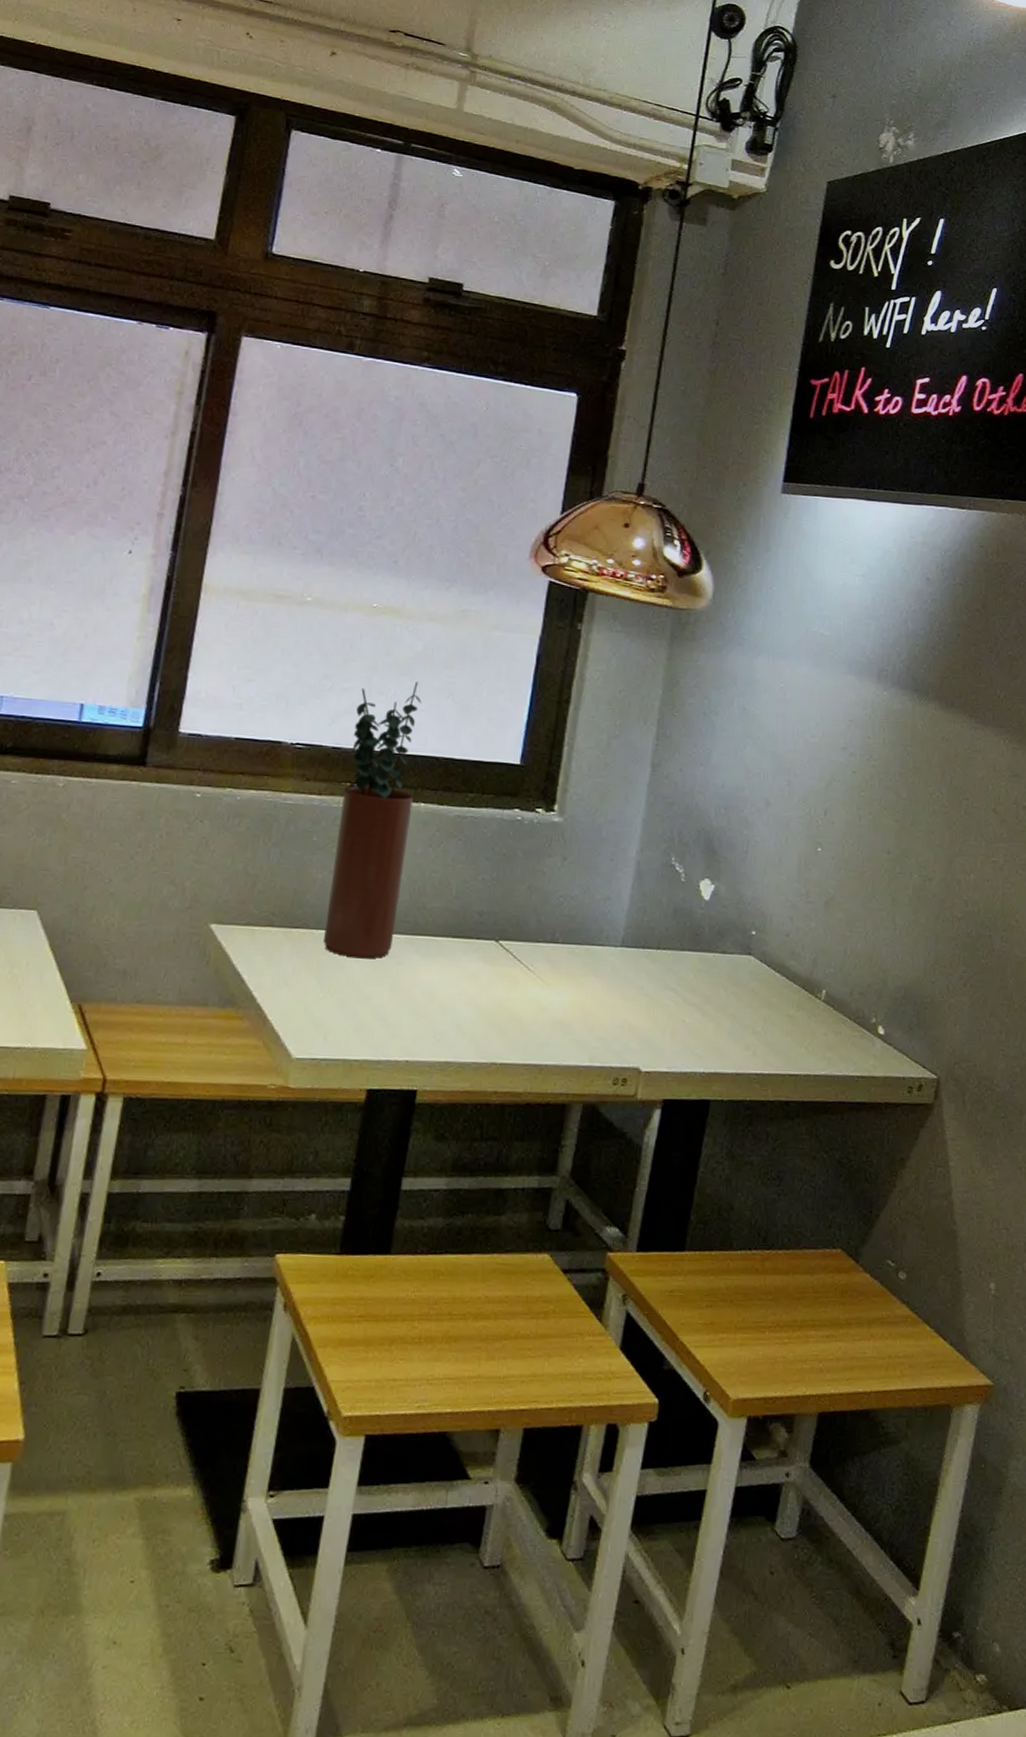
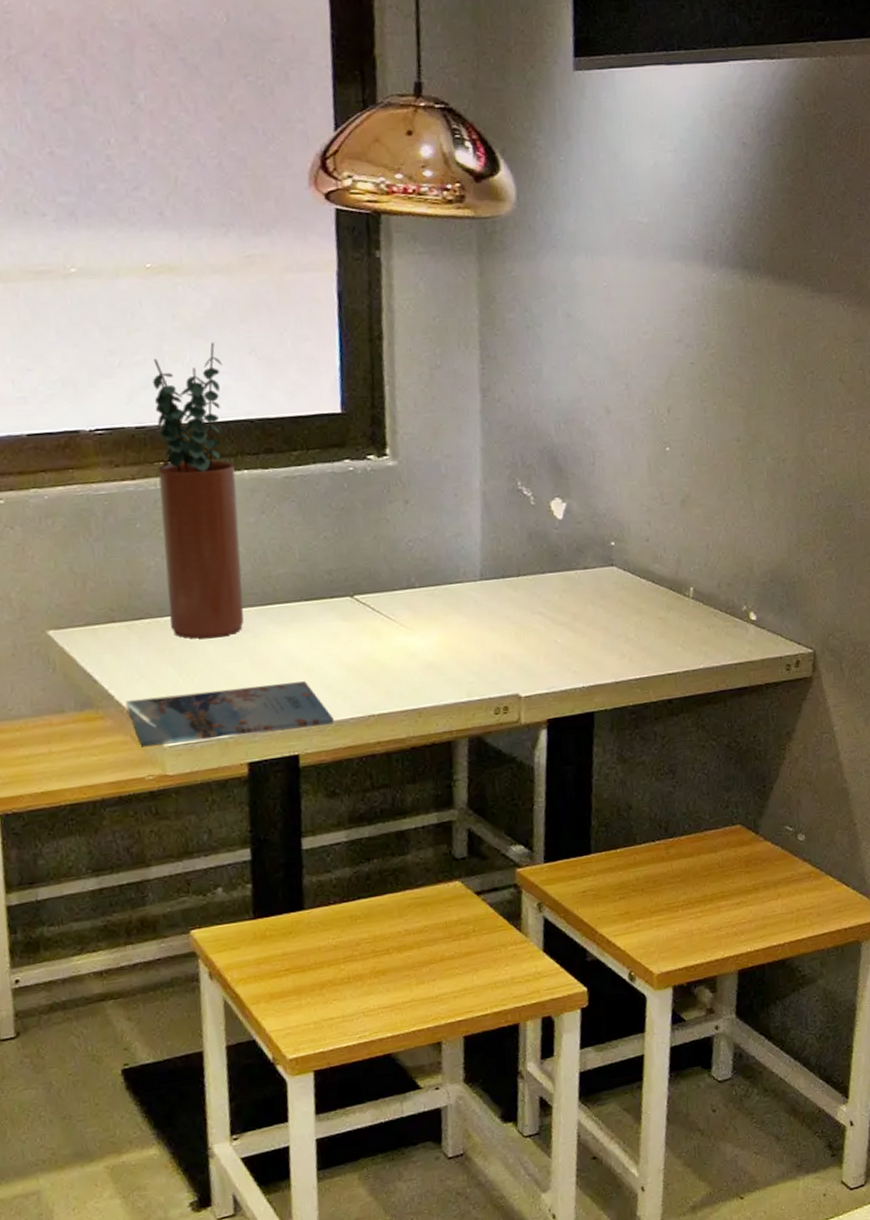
magazine: none [265,1005,457,1065] -> present [125,681,334,747]

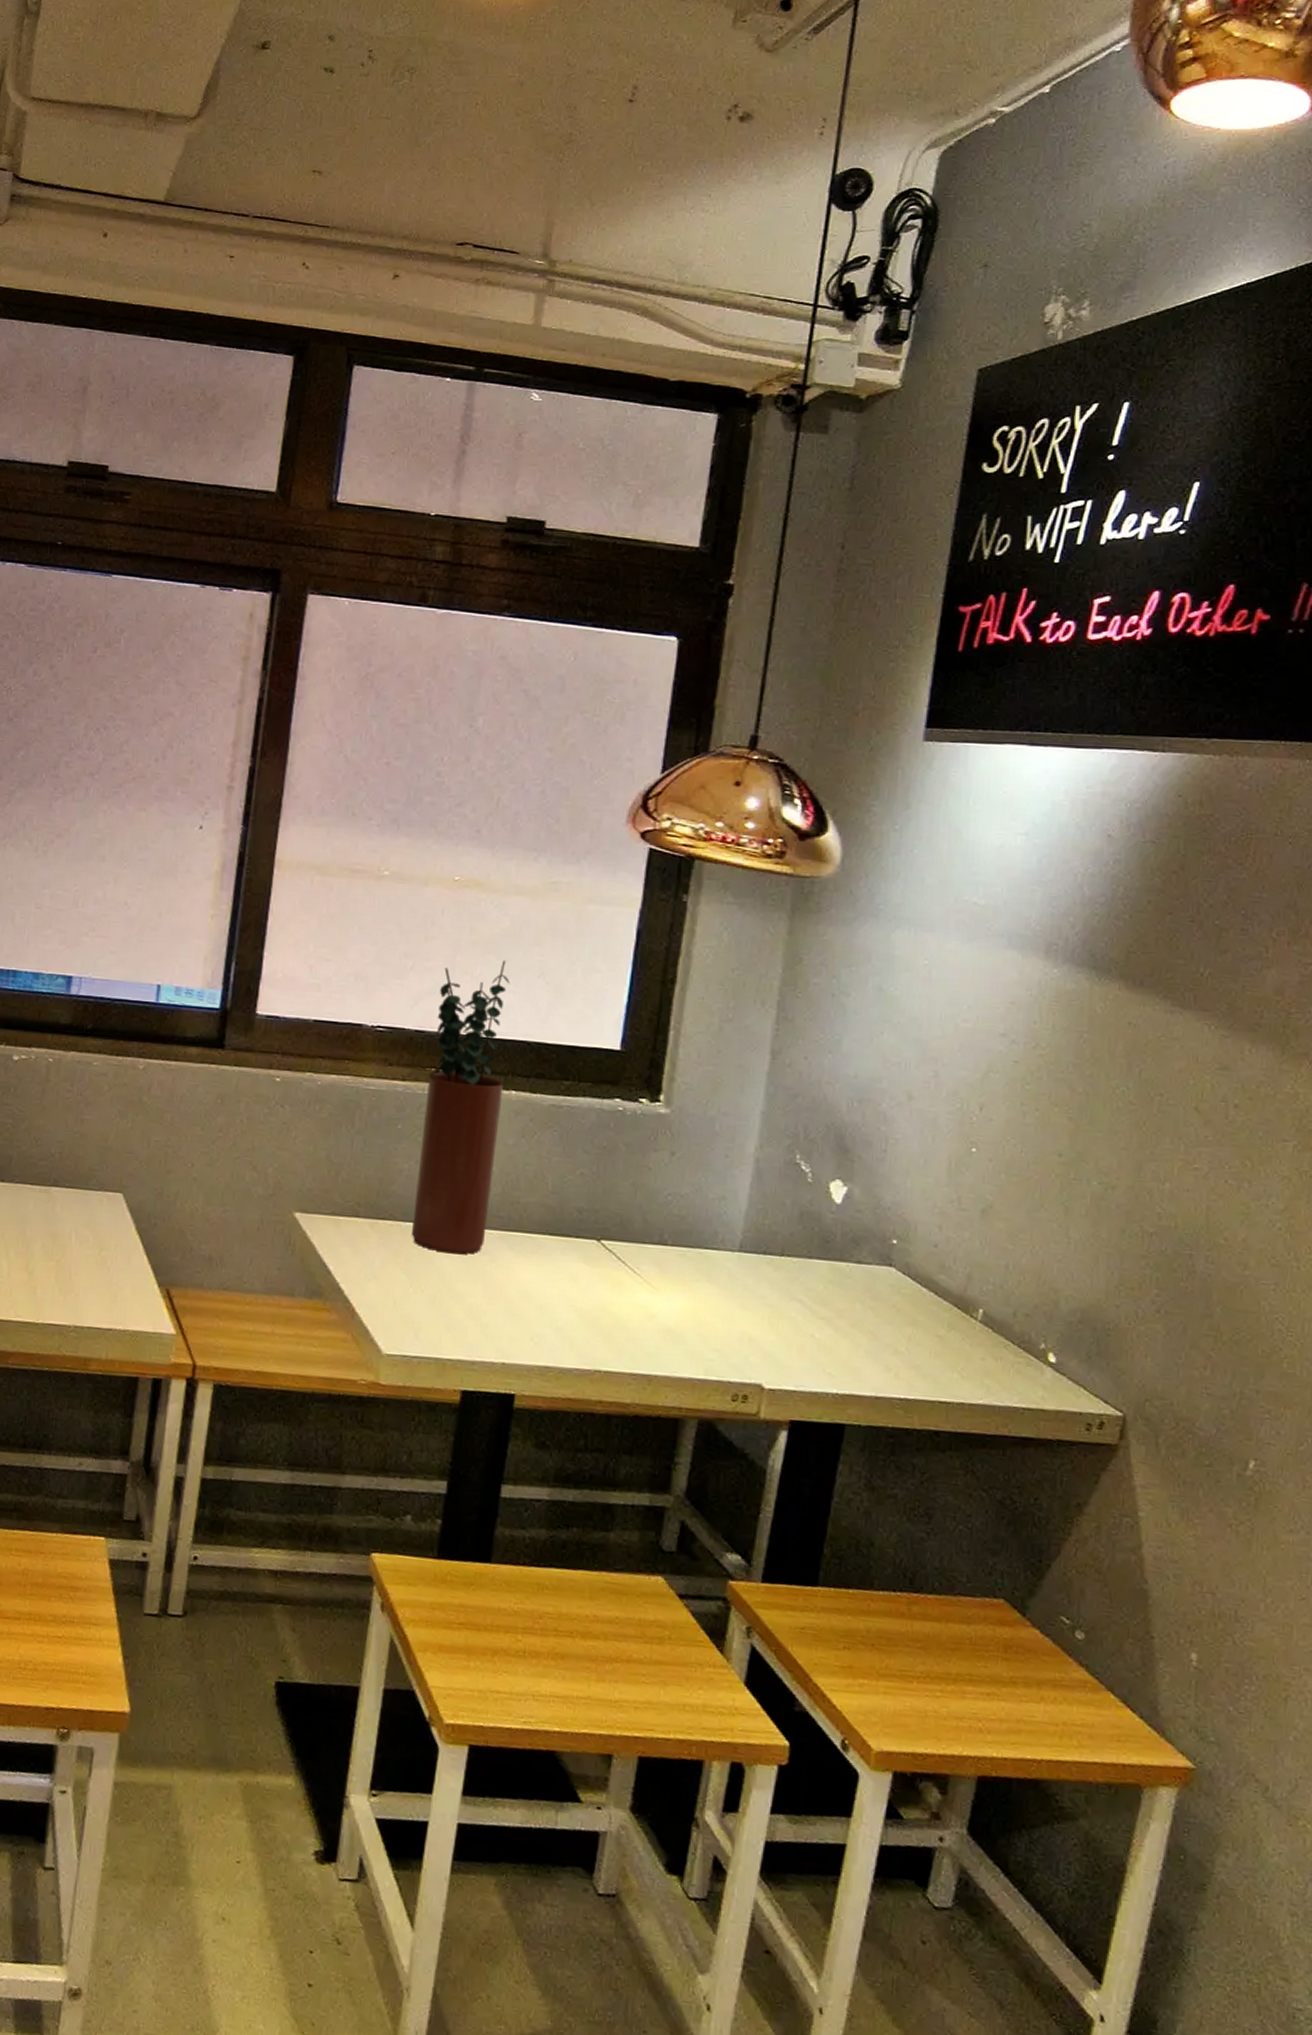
magazine: present [125,681,334,747] -> none [353,1298,558,1370]

